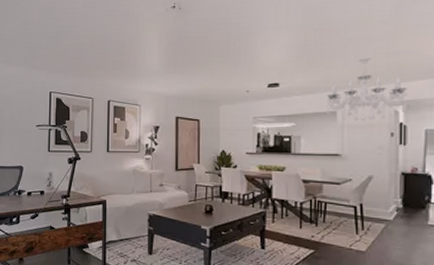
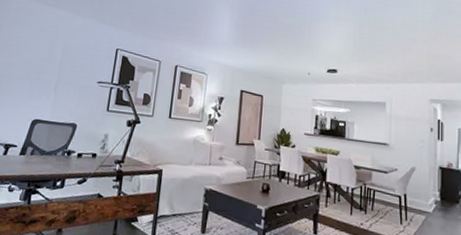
chandelier: present [326,58,409,122] -> none [377,57,445,115]

